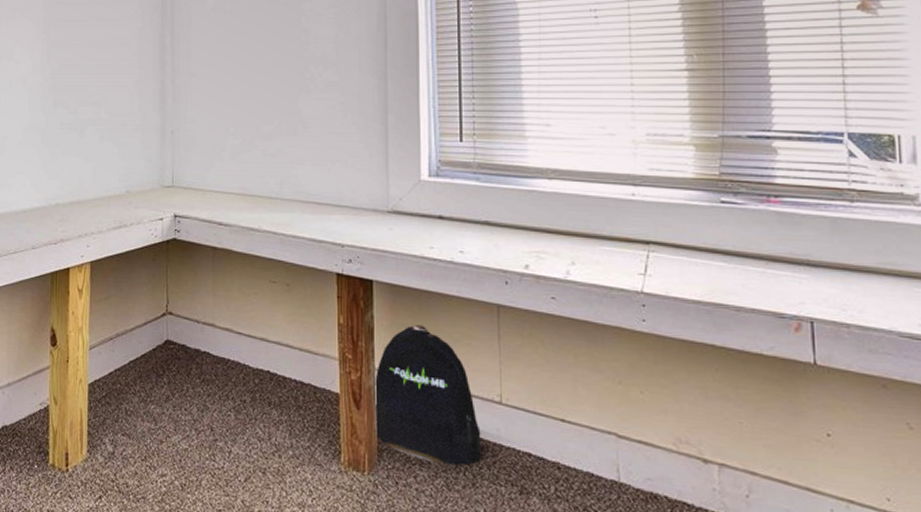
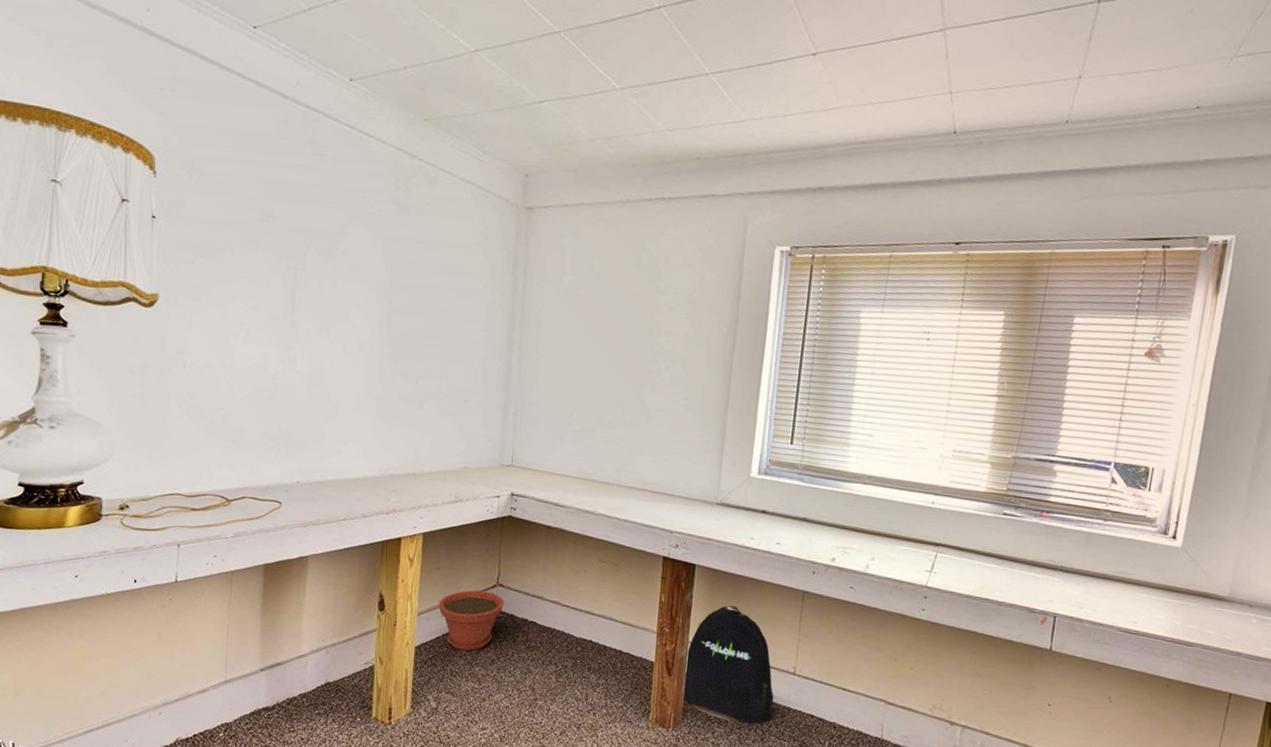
plant pot: none [109,320,175,387] -> present [438,590,505,651]

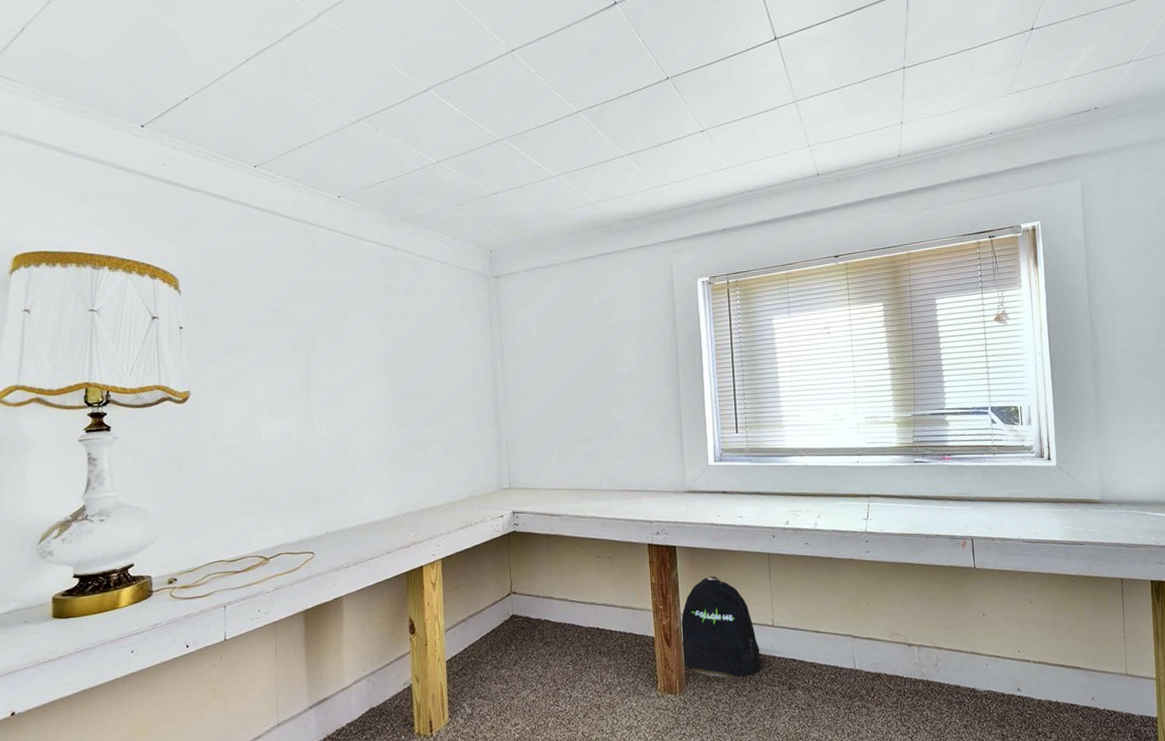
plant pot: present [438,590,505,651] -> none [462,600,520,657]

